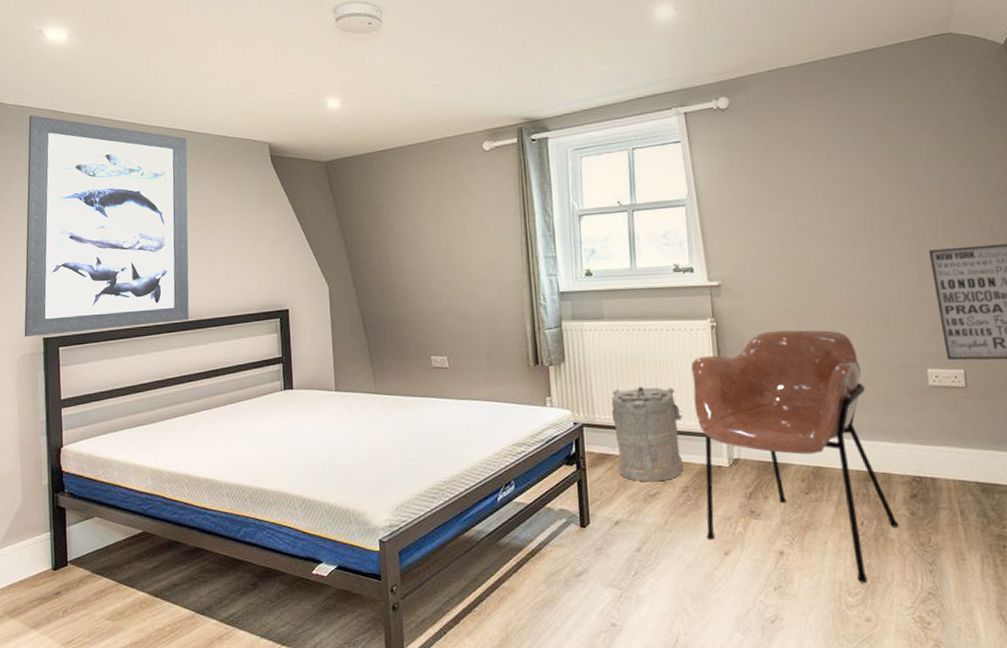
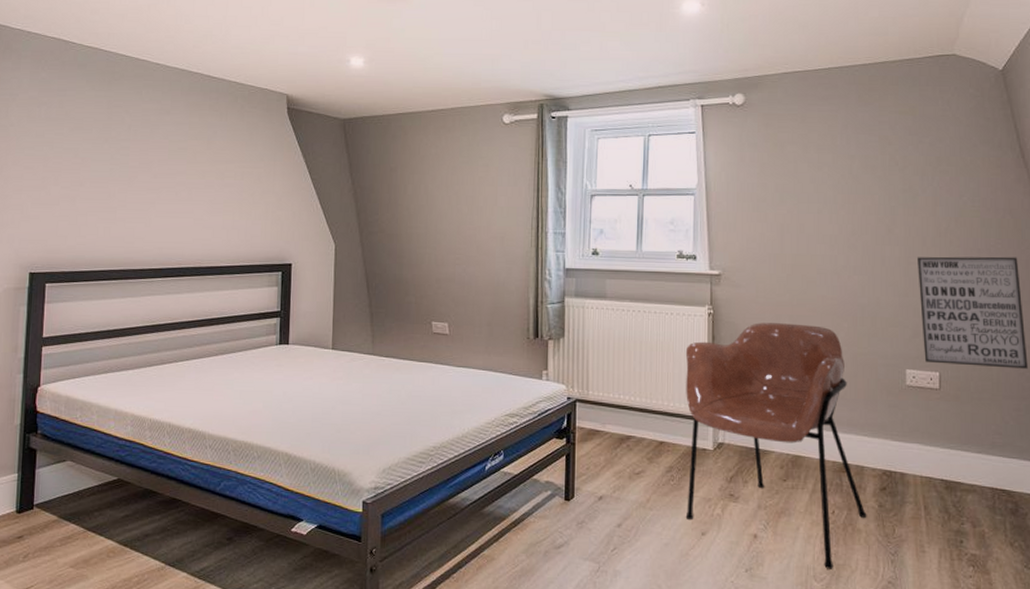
wall art: present [24,115,189,338] -> none [9,42,202,271]
laundry hamper: present [611,386,683,482] -> none [605,366,673,460]

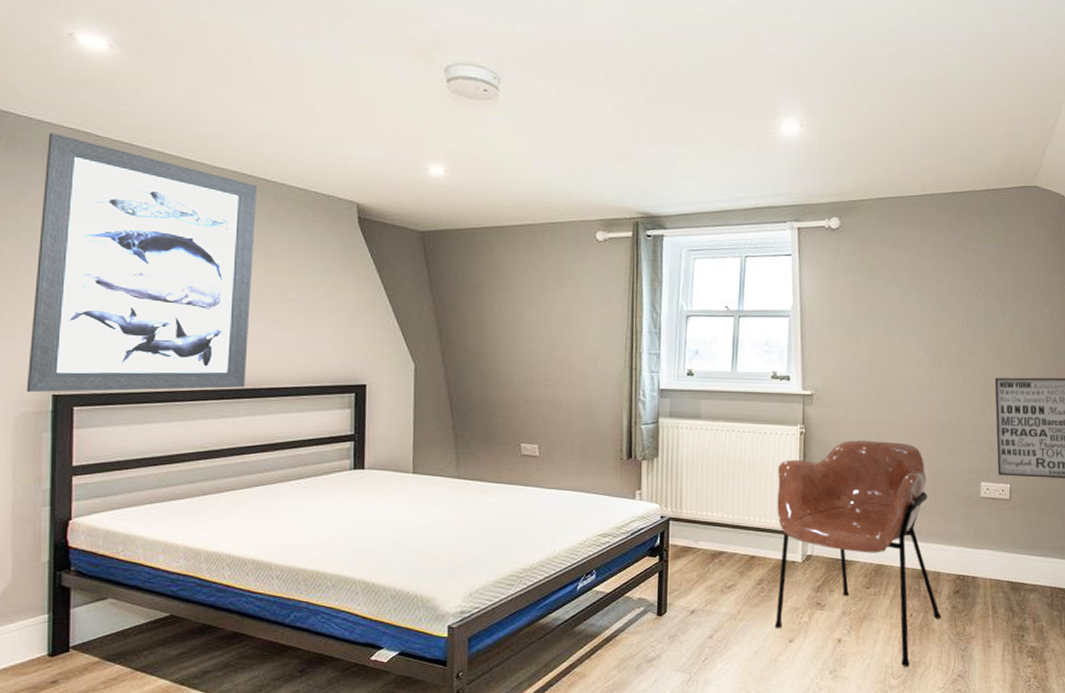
wall art: none [9,42,202,271] -> present [26,133,257,393]

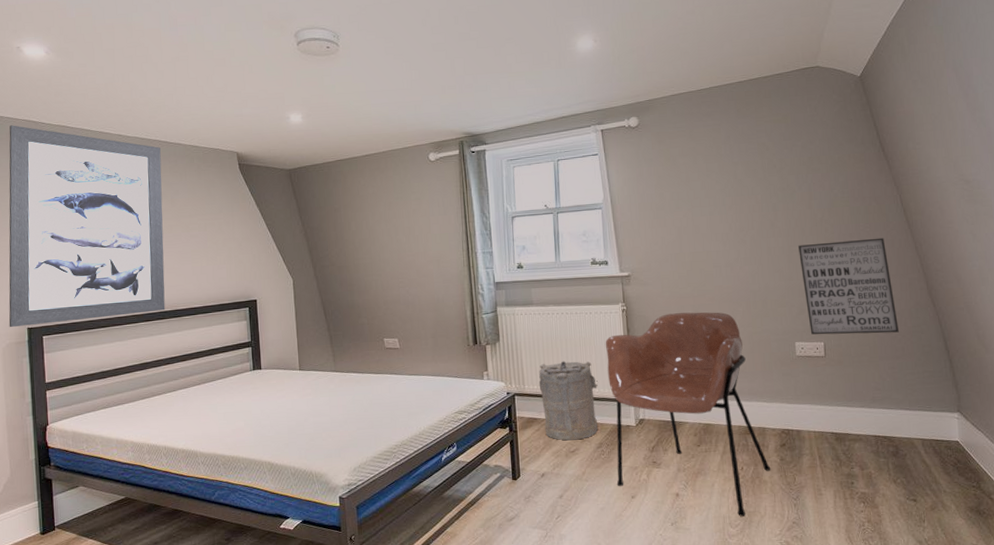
laundry hamper: none [698,484,765,575] -> present [538,361,598,441]

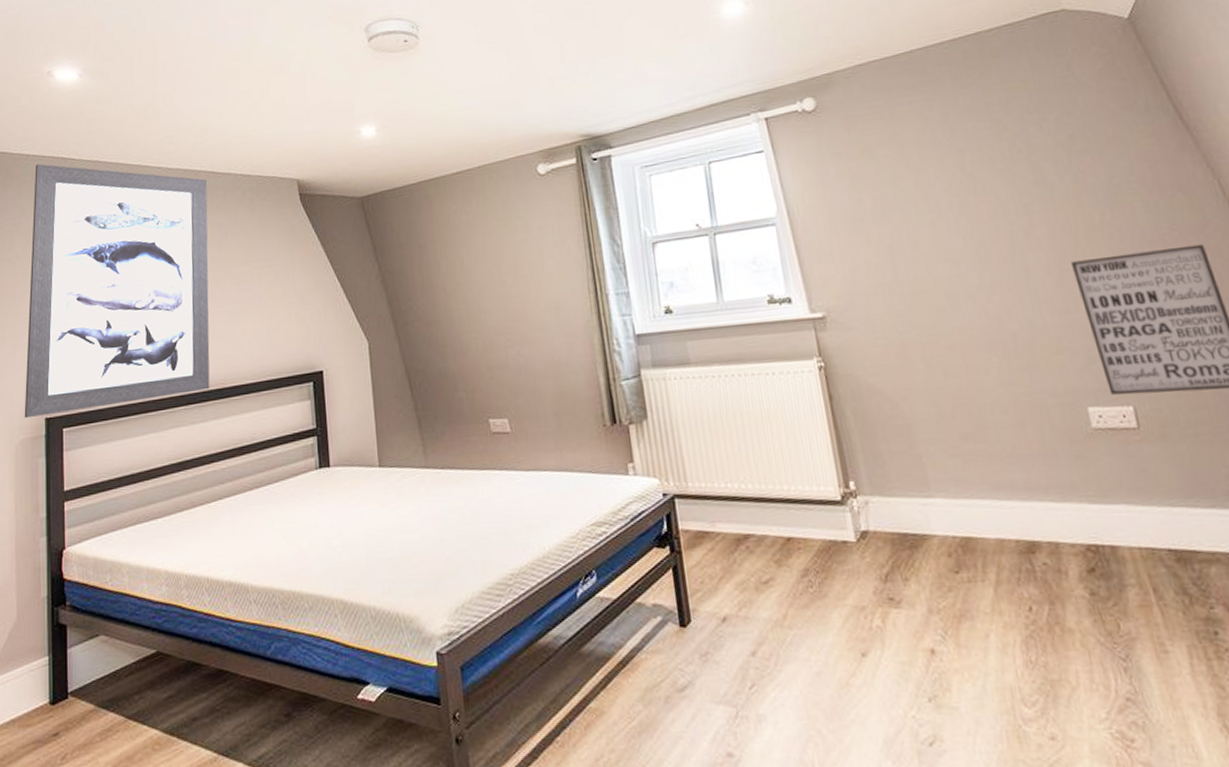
laundry hamper: present [538,361,598,441] -> none [706,444,800,566]
armchair: present [605,312,771,517] -> none [798,365,1077,688]

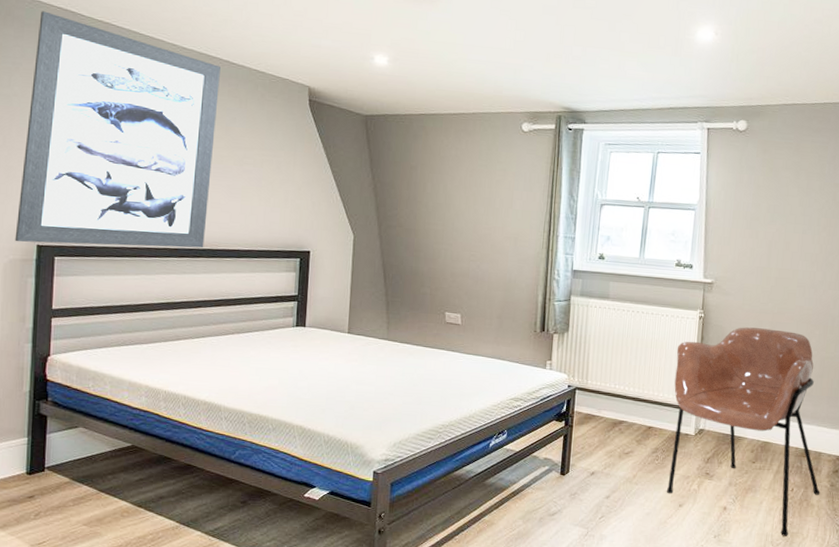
armchair: none [798,365,1077,688] -> present [666,327,820,537]

